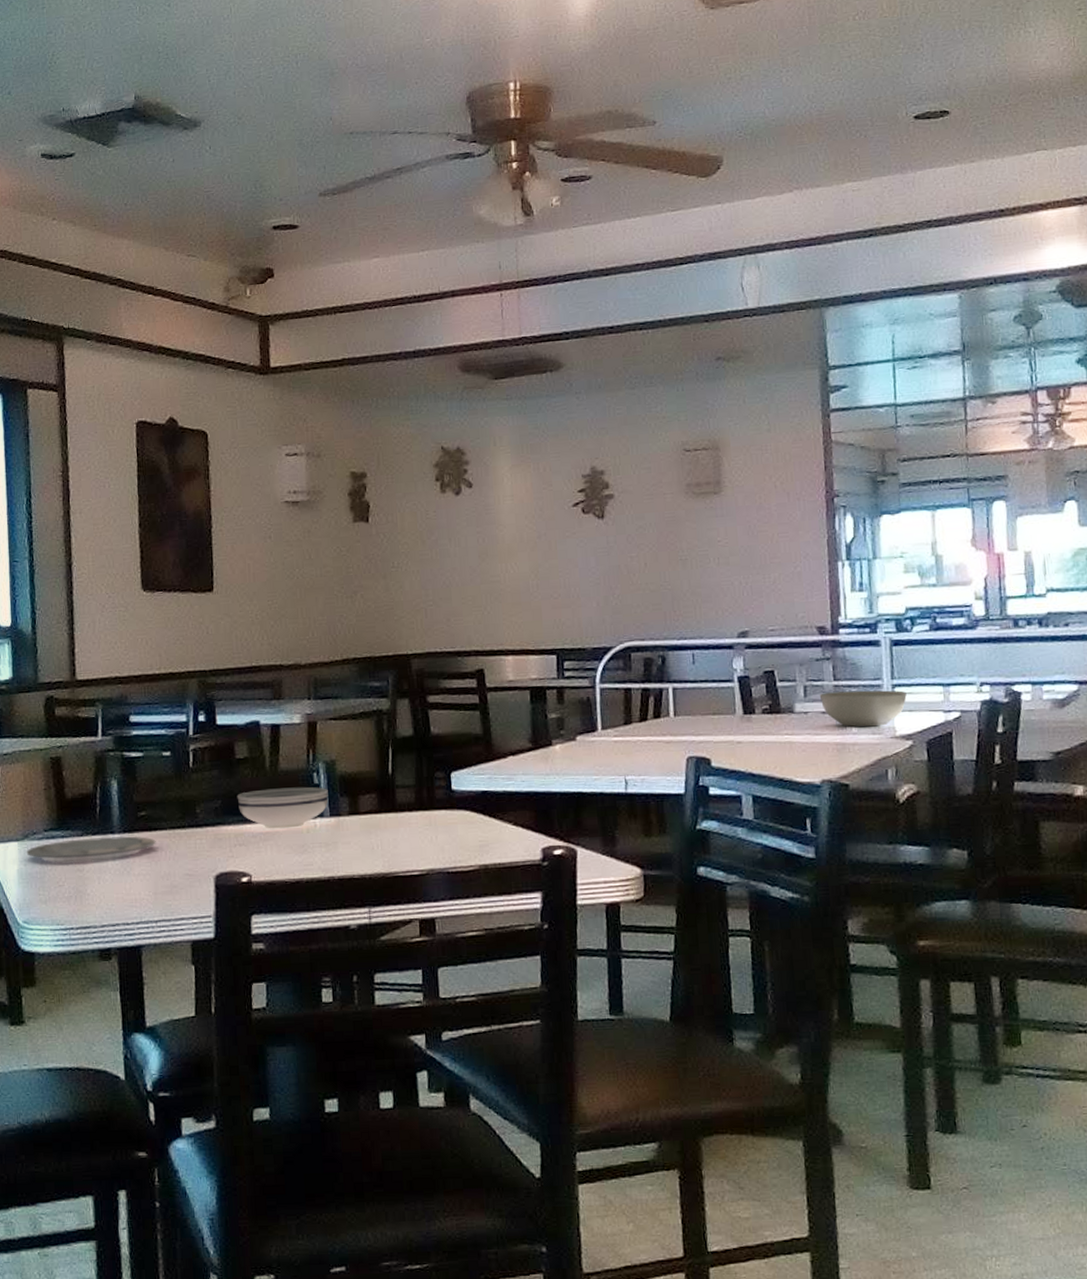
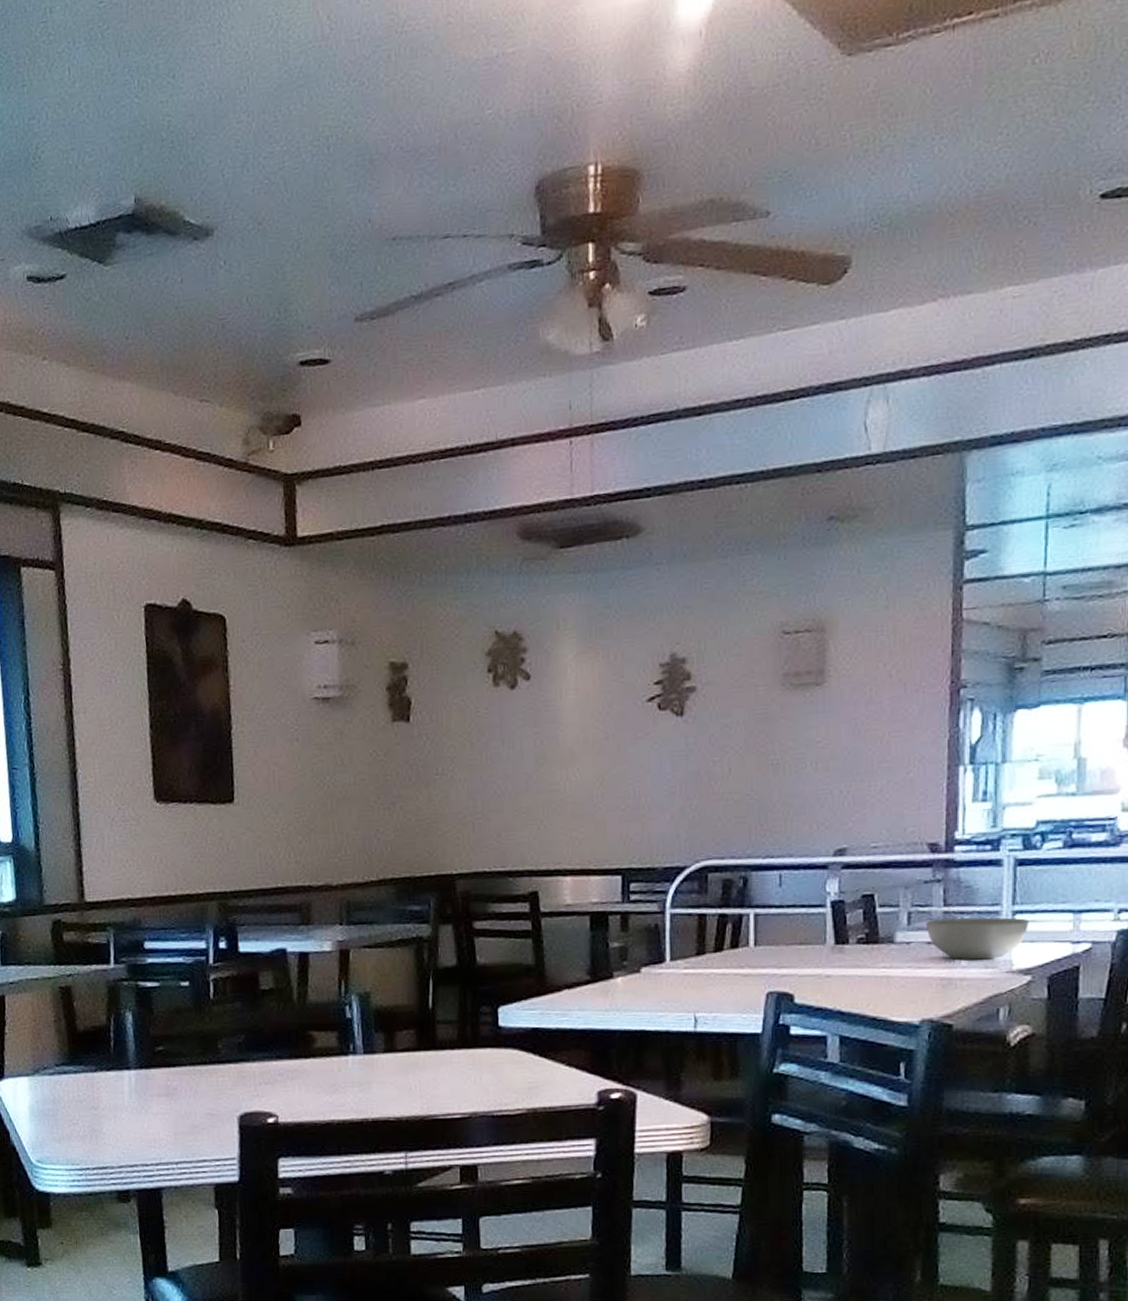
plate: present [26,836,156,863] -> none [37,1072,175,1101]
bowl: present [237,787,329,829] -> none [262,1021,362,1067]

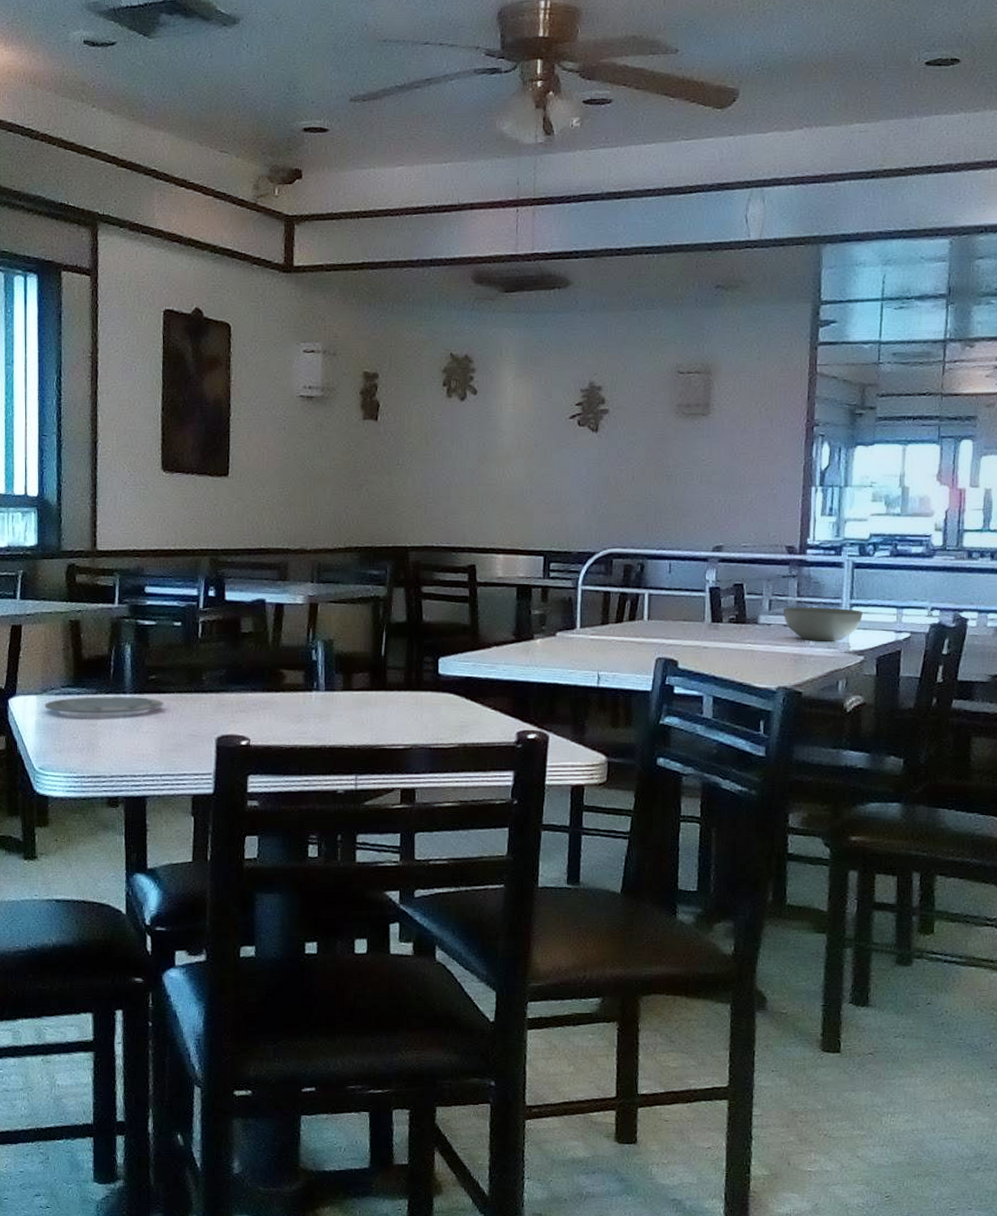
plate: none [37,1072,175,1101] -> present [44,696,164,719]

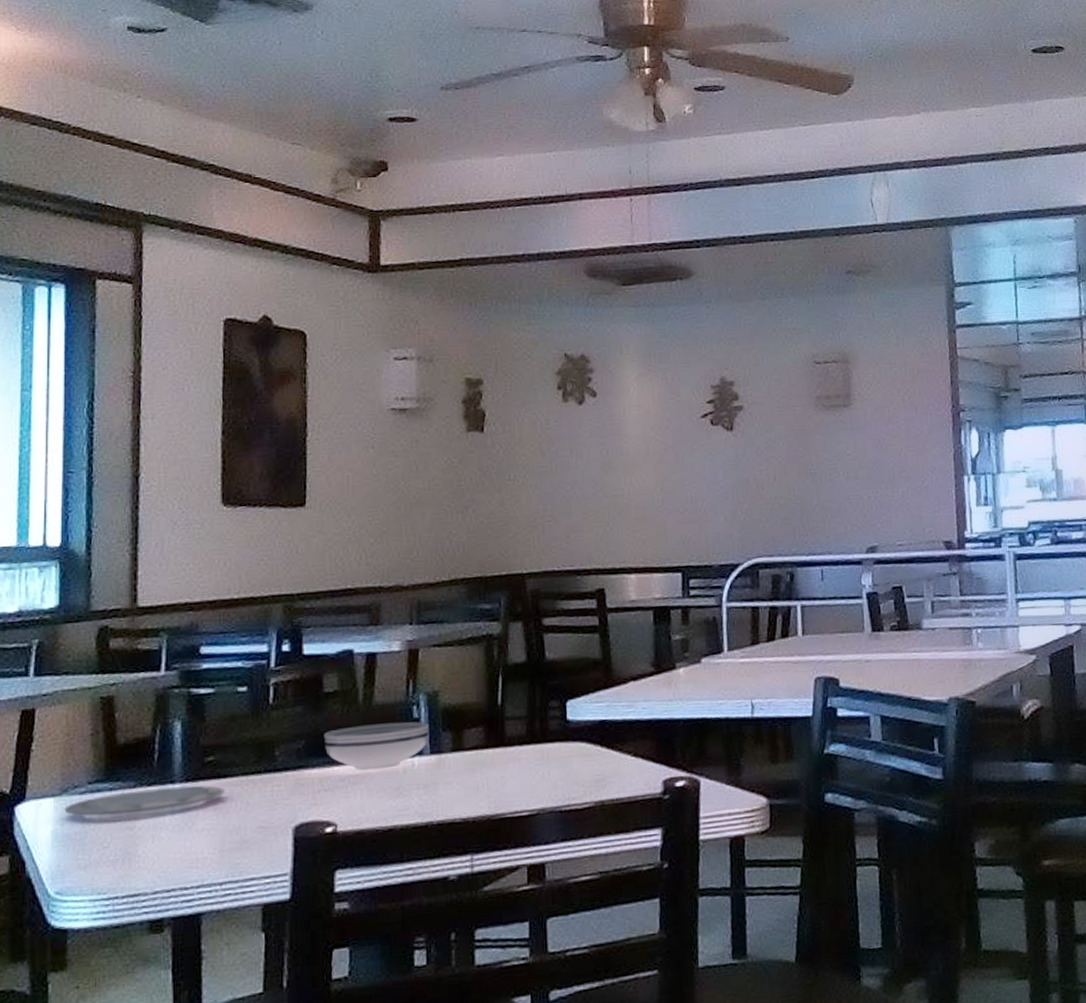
bowl: none [240,662,325,699] -> present [323,721,429,771]
bowl: present [783,607,863,641] -> none [946,604,1030,643]

